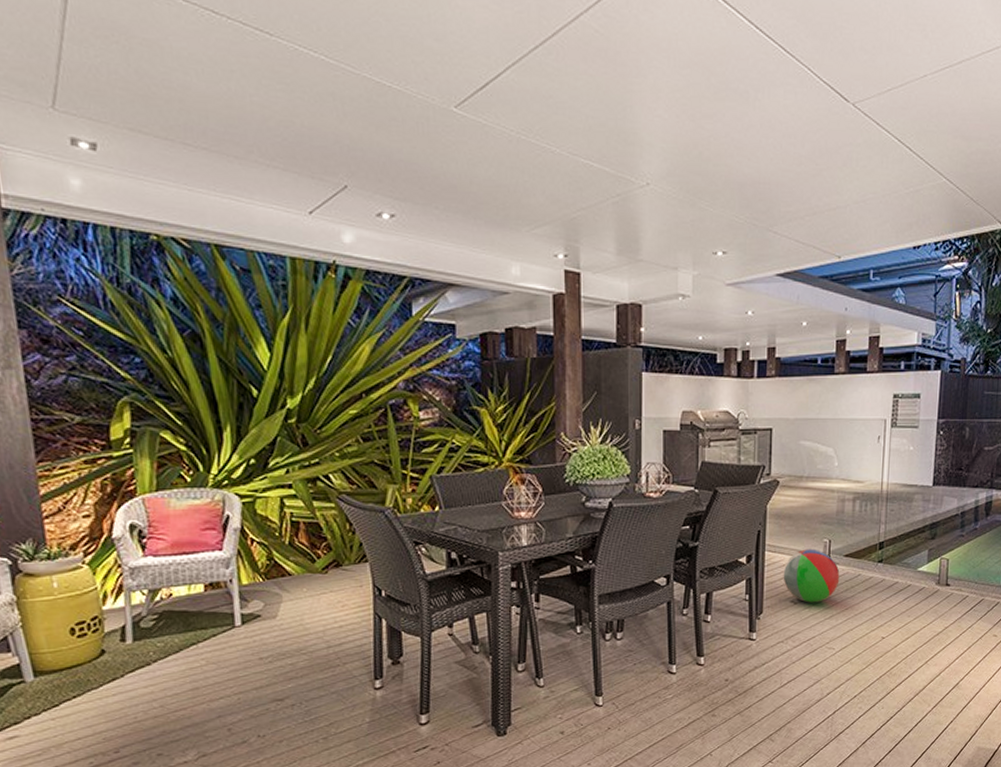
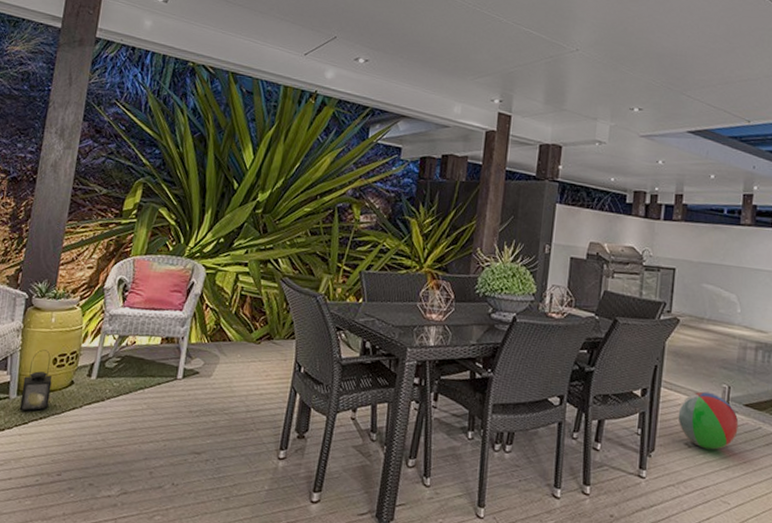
lantern: none [37,620,81,694] -> present [19,349,52,411]

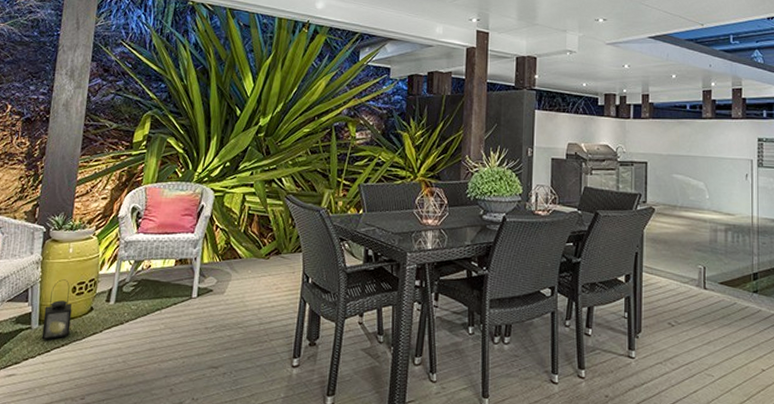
beach ball: present [678,391,739,450] -> none [660,273,716,327]

